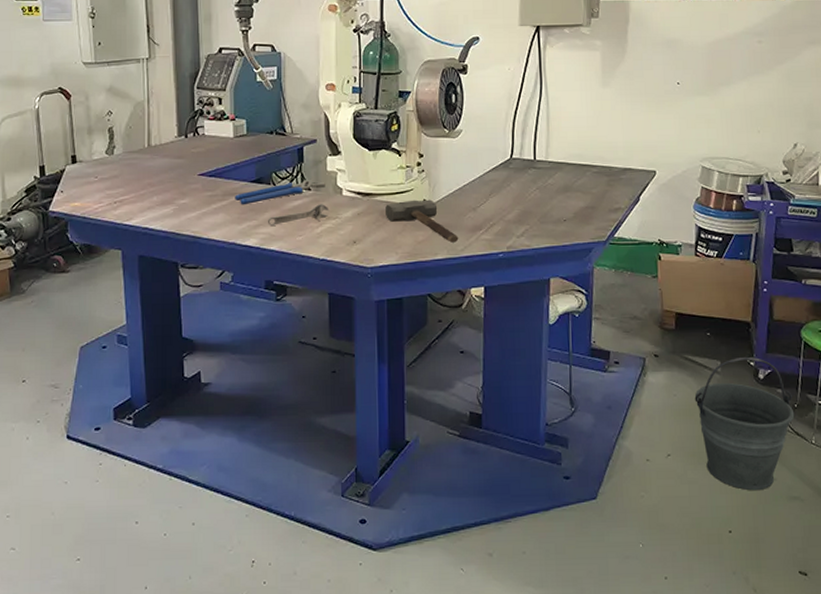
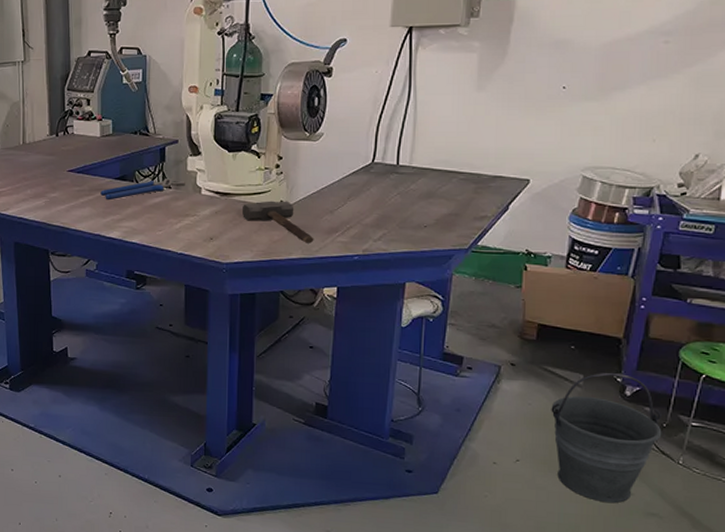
adjustable wrench: present [268,204,329,226] -> none [131,202,188,220]

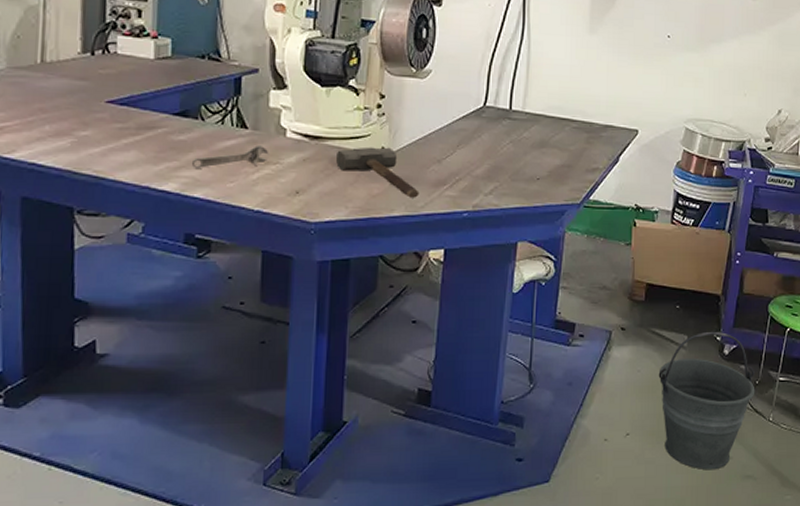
pliers: present [100,179,185,201] -> none [152,116,266,142]
adjustable wrench: none [131,202,188,220] -> present [192,146,269,168]

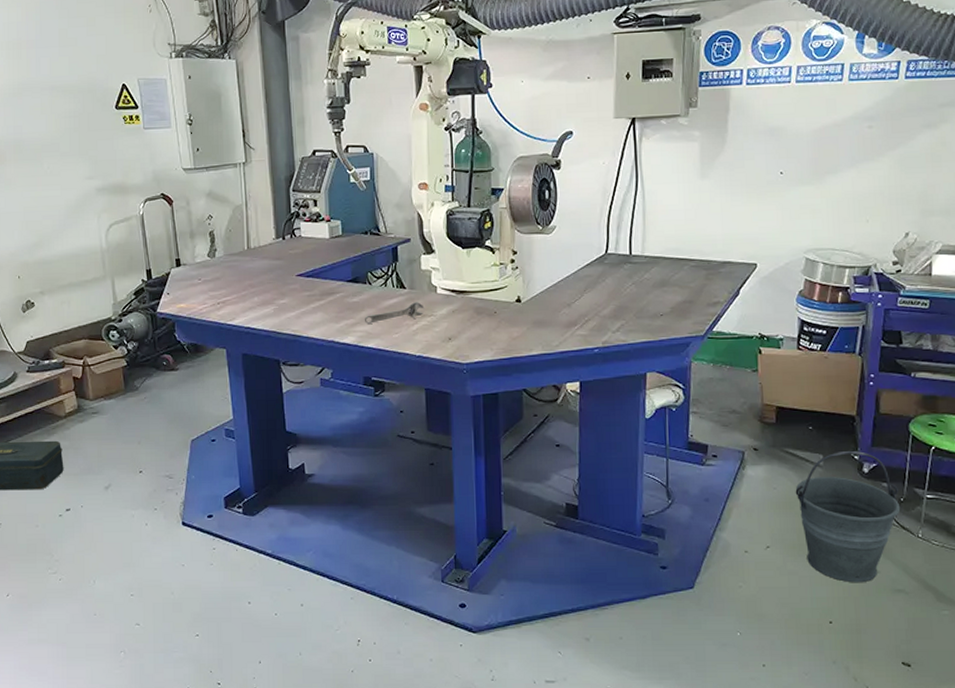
hammer: present [336,147,420,198] -> none [480,296,554,338]

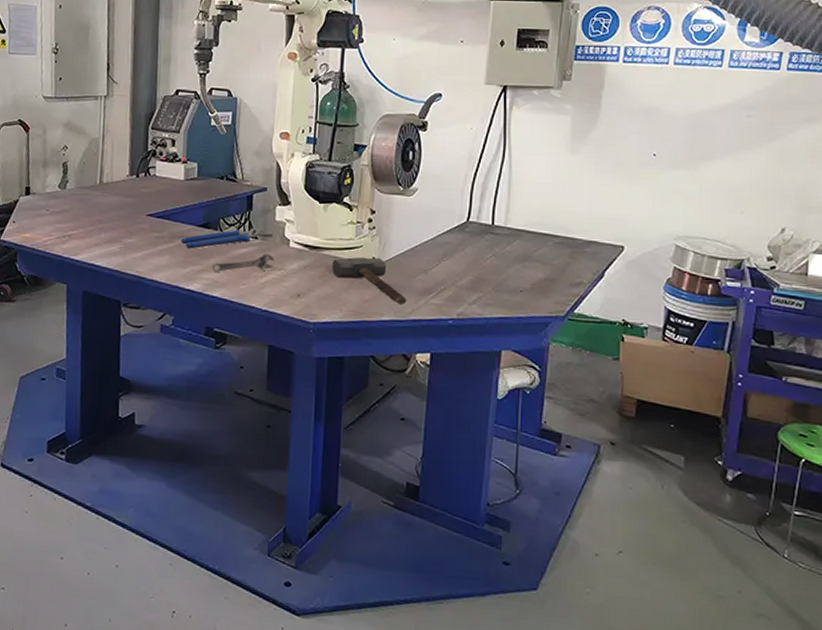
pliers: none [332,278,420,305] -> present [181,228,273,249]
hammer: none [480,296,554,338] -> present [332,257,407,305]
bucket: present [795,450,901,583] -> none [653,454,766,602]

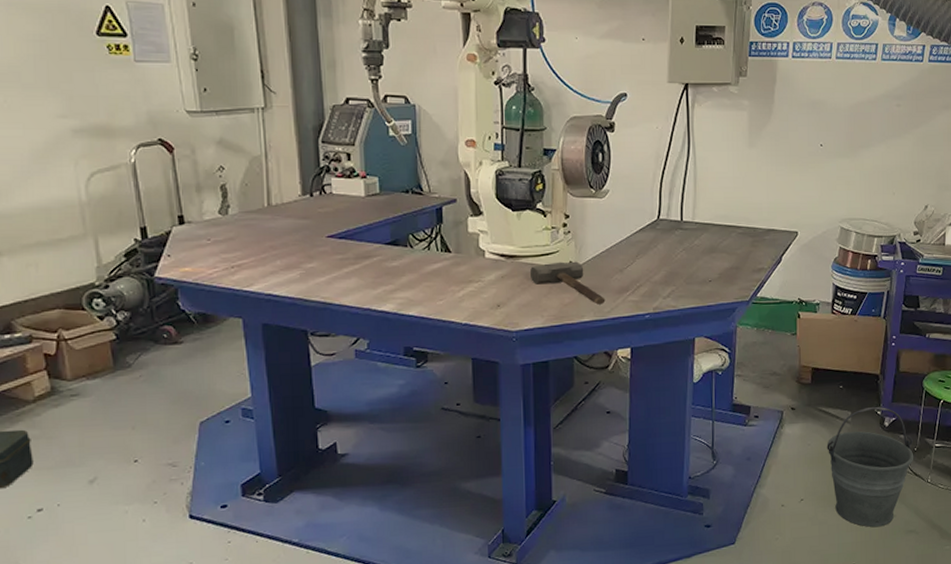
pliers: present [181,228,273,249] -> none [368,242,467,269]
adjustable wrench: present [212,254,275,272] -> none [406,267,472,290]
bucket: none [653,454,766,602] -> present [826,406,914,528]

